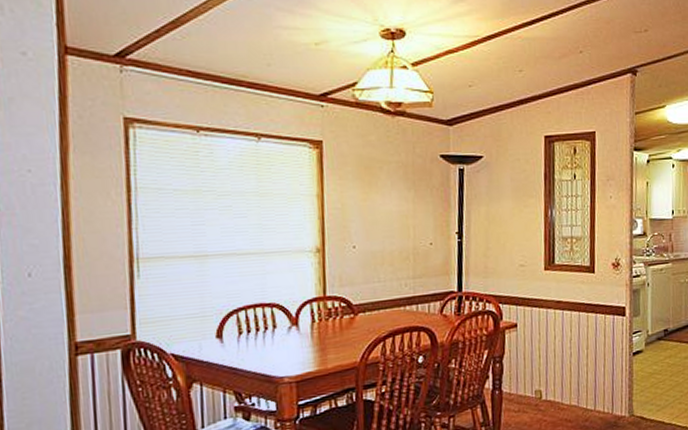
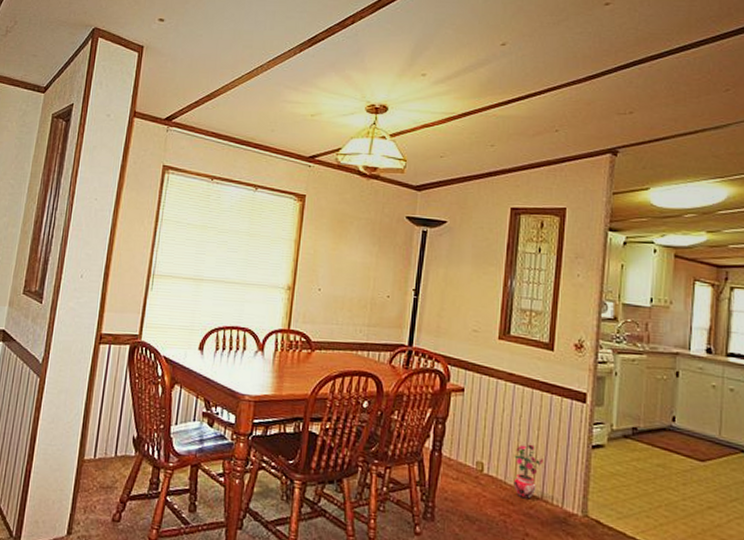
potted plant: none [568,363,595,414] -> present [513,444,545,499]

